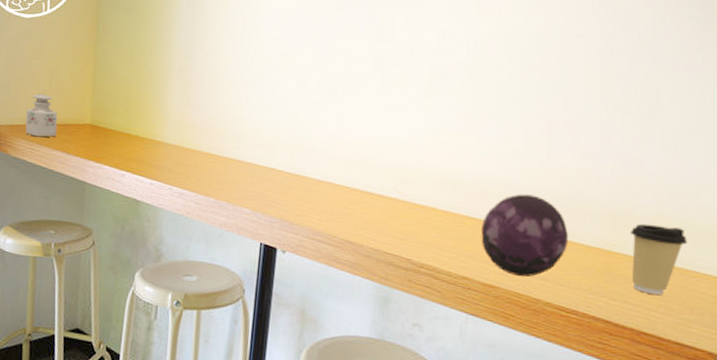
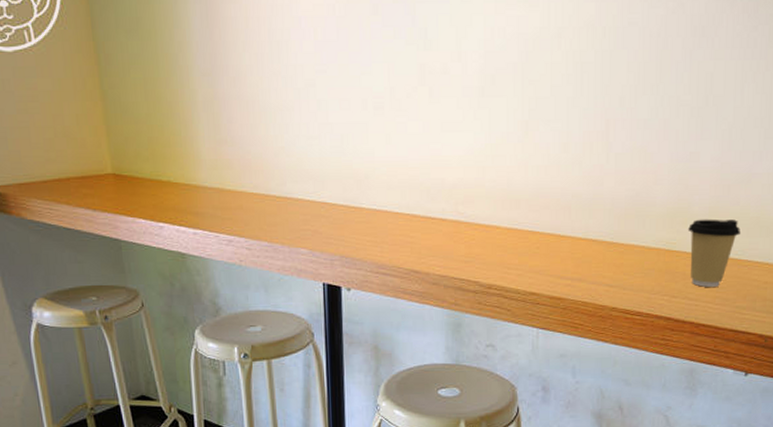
decorative bottle: present [25,94,58,138] -> none [34,144,75,195]
decorative orb: present [481,194,569,277] -> none [546,202,631,286]

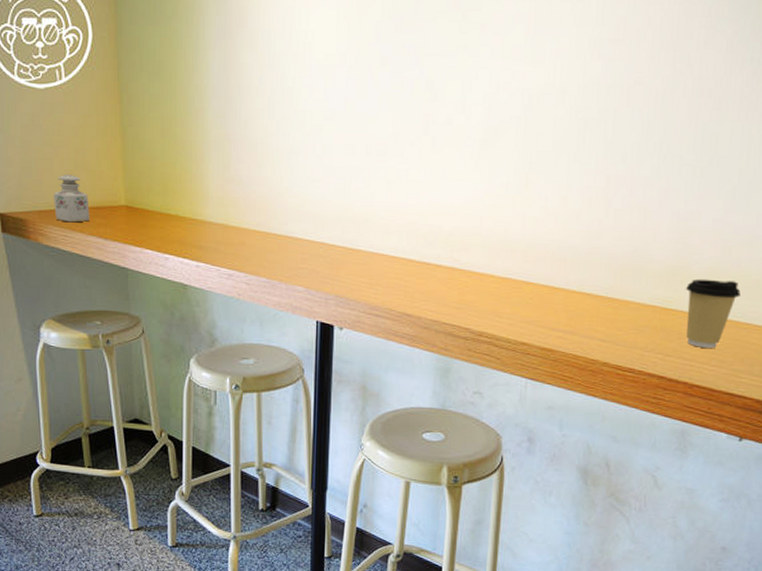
decorative bottle: none [34,144,75,195] -> present [54,175,90,223]

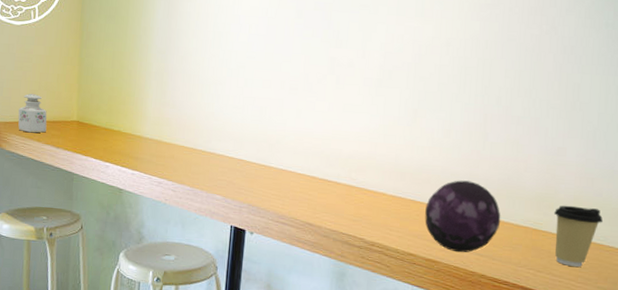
decorative orb: none [539,255,626,339] -> present [425,180,501,253]

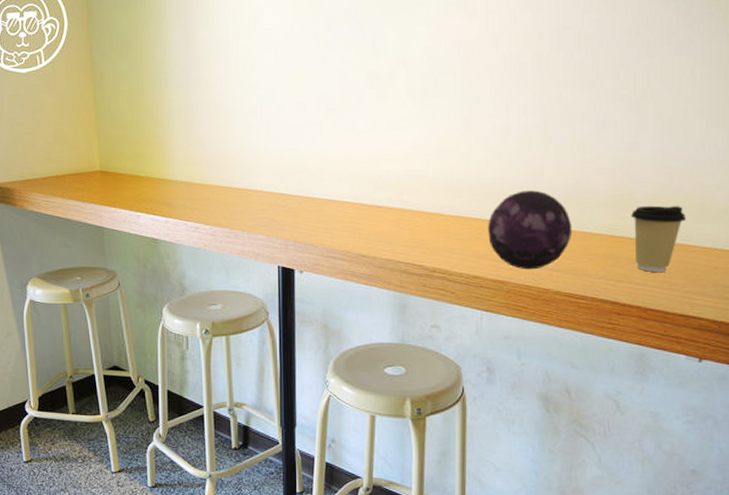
decorative bottle: present [18,94,47,133] -> none [37,146,69,189]

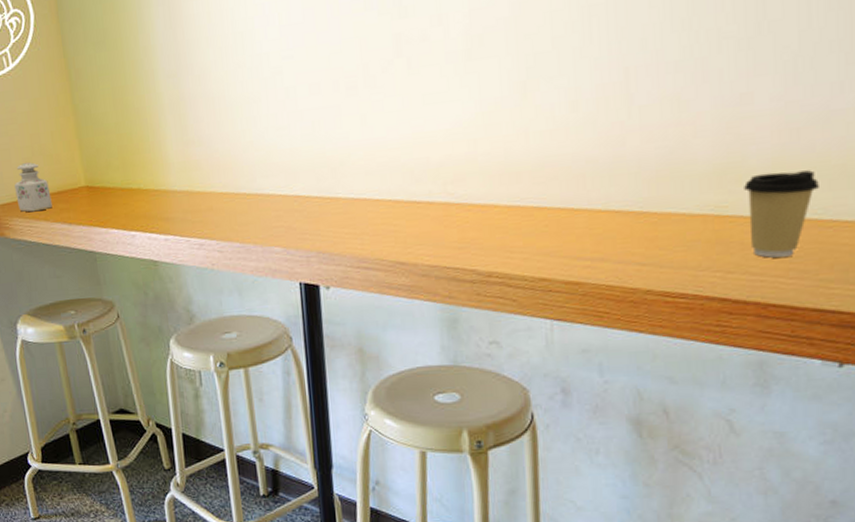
decorative bottle: none [37,146,69,189] -> present [14,162,52,212]
decorative orb: present [488,190,573,270] -> none [556,165,666,267]

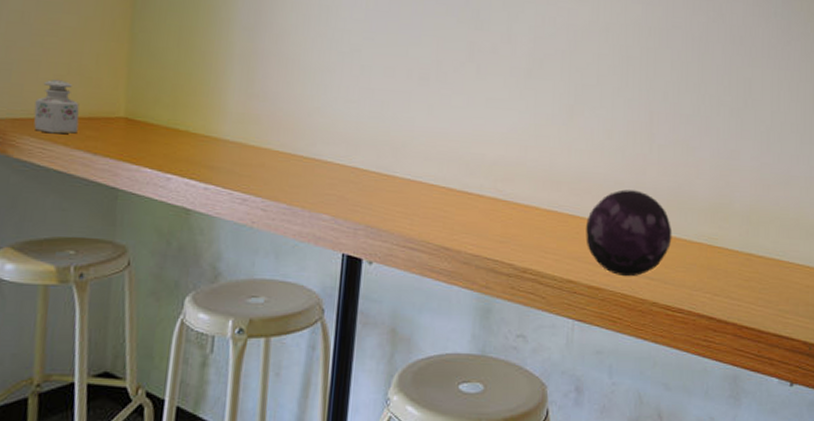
decorative orb: none [556,165,666,267] -> present [586,189,672,277]
coffee cup: present [742,170,819,258] -> none [729,216,781,287]

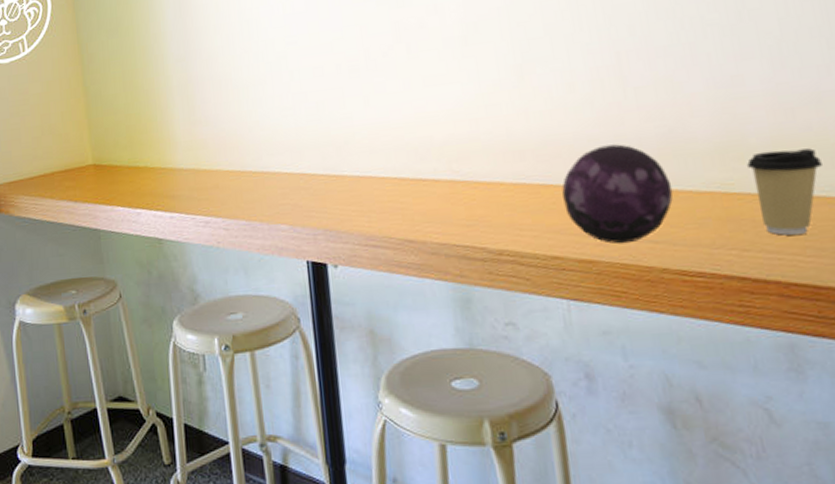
decorative bottle: present [33,79,80,134] -> none [22,141,59,190]
coffee cup: none [729,216,781,287] -> present [746,148,822,235]

